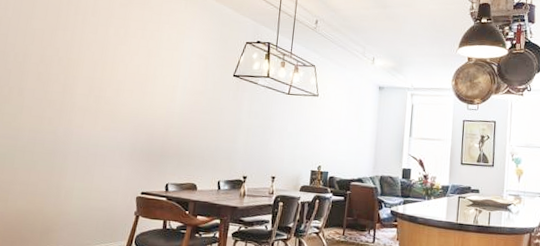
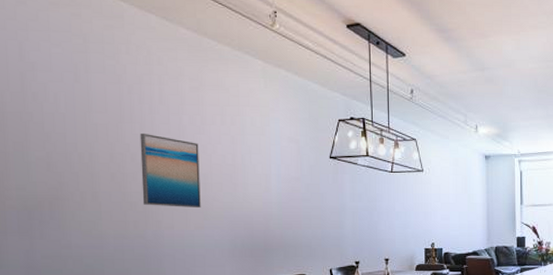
wall art: none [60,39,119,111] -> present [140,133,201,207]

